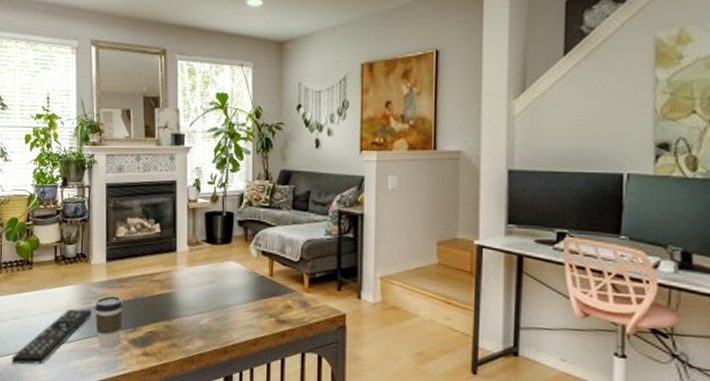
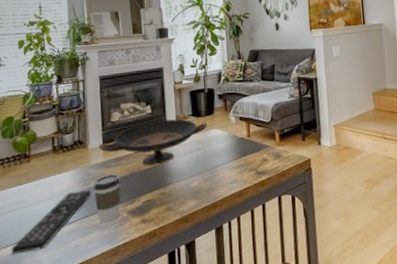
decorative bowl: none [102,242,222,294] -> present [99,119,207,166]

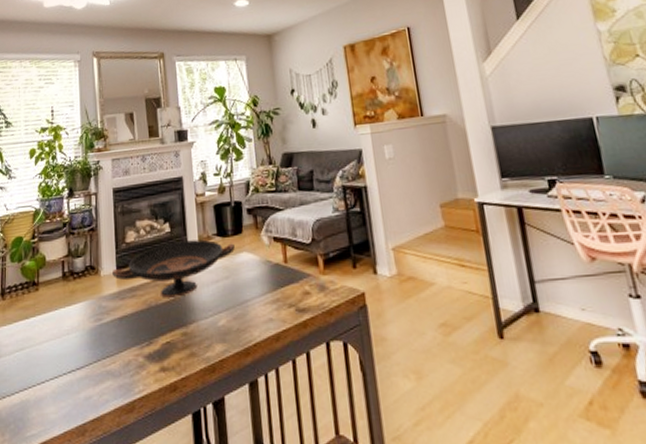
remote control: present [11,189,91,255] -> none [16,326,104,406]
coffee cup: present [93,174,121,222] -> none [106,307,137,369]

